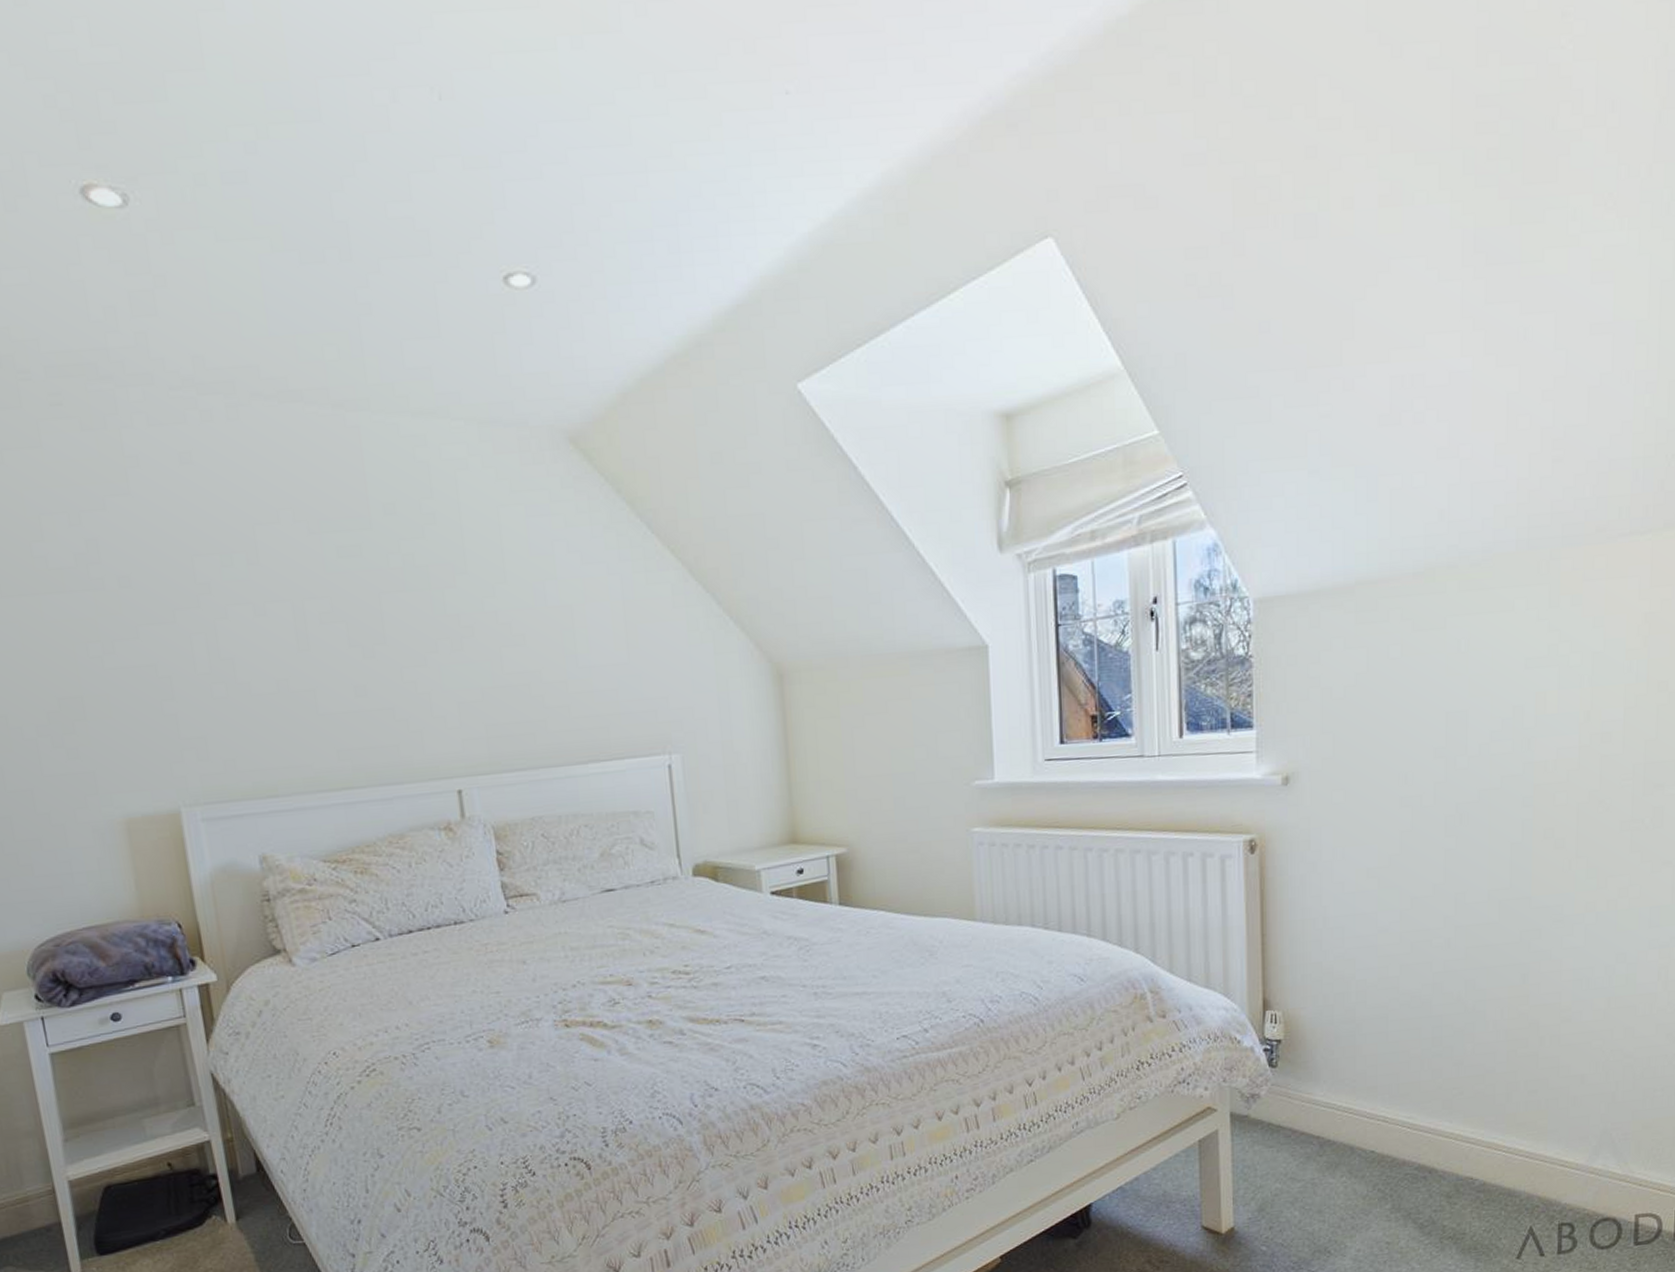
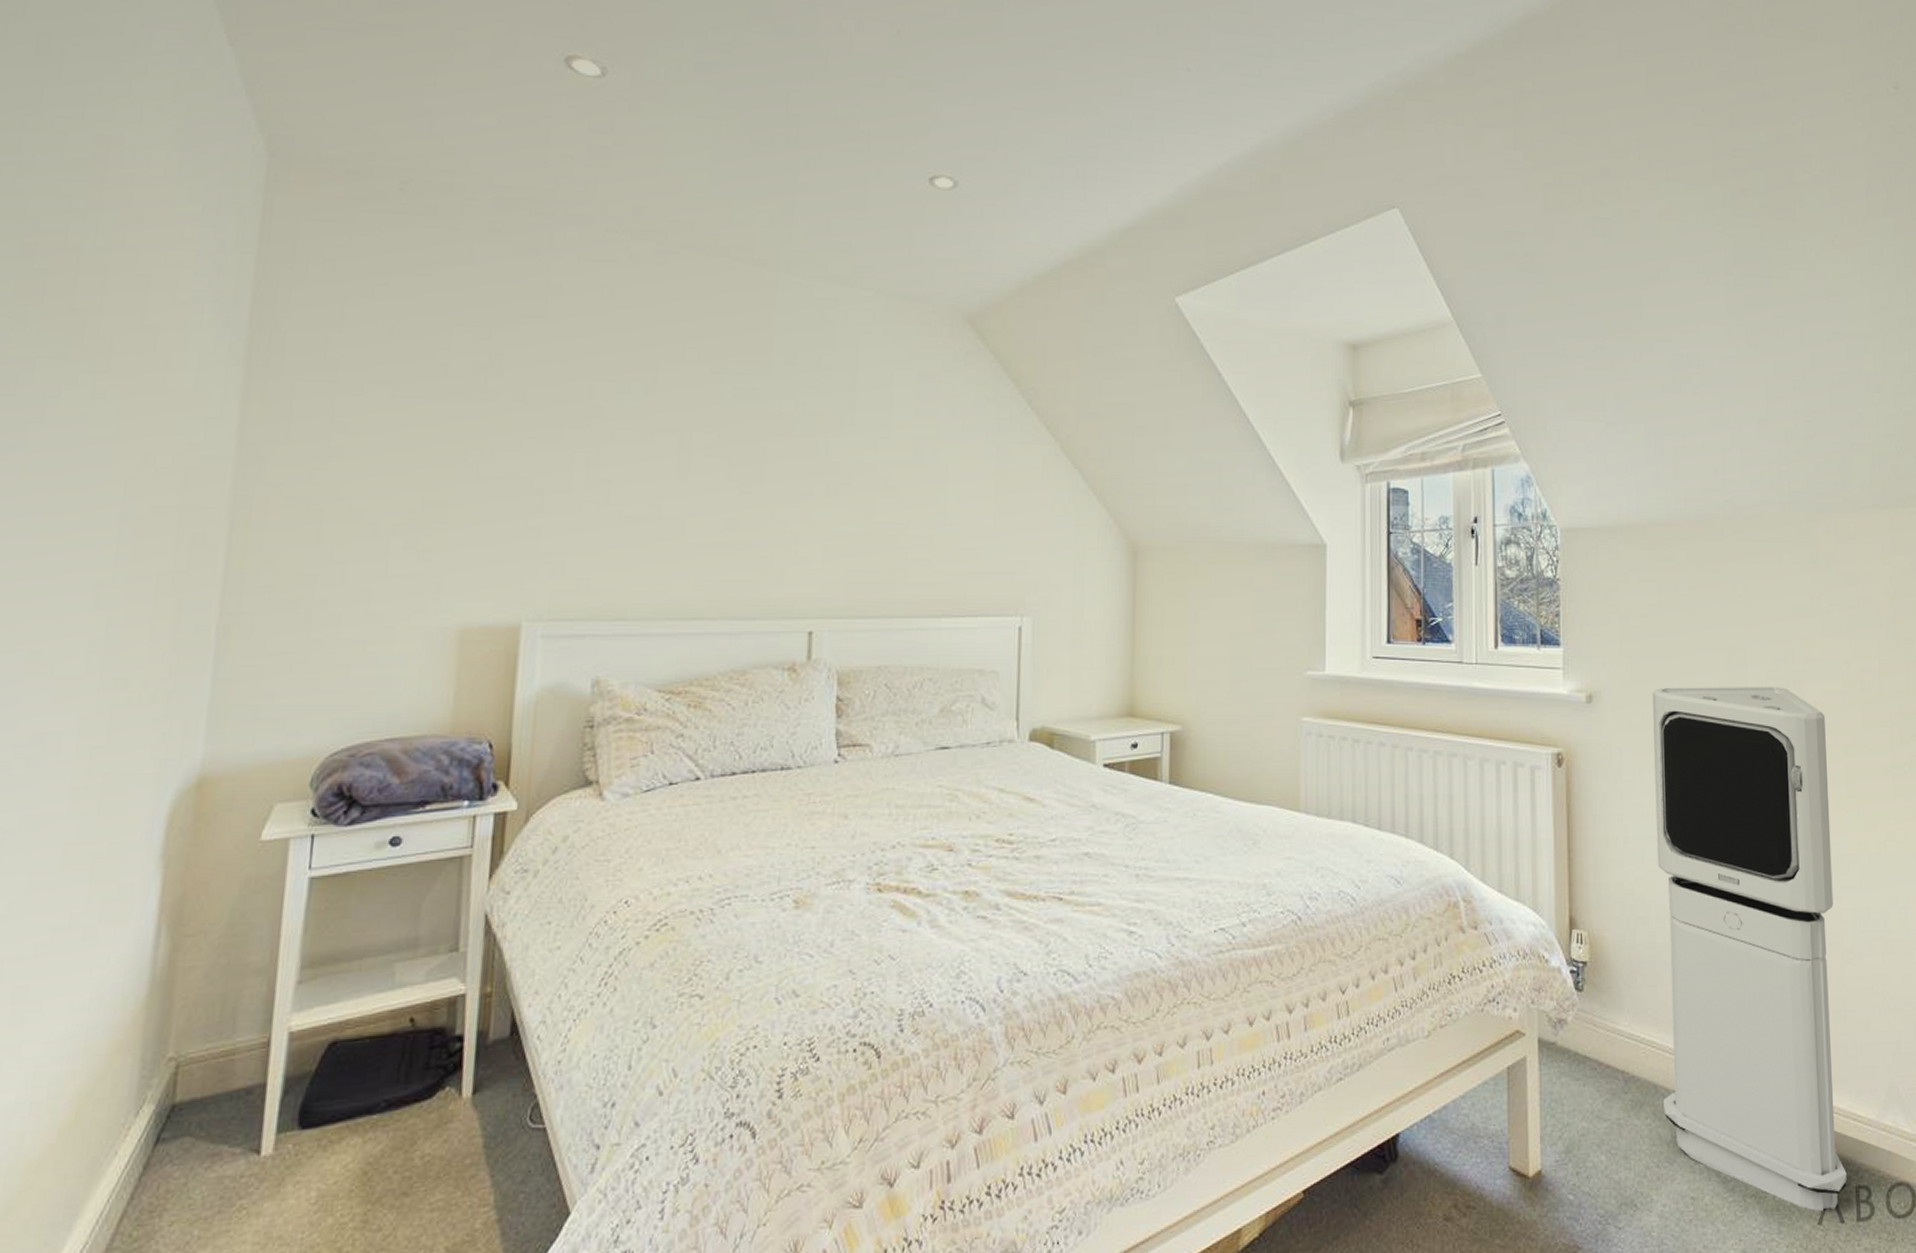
air purifier: none [1357,748,1556,1248] -> present [1652,687,1847,1212]

